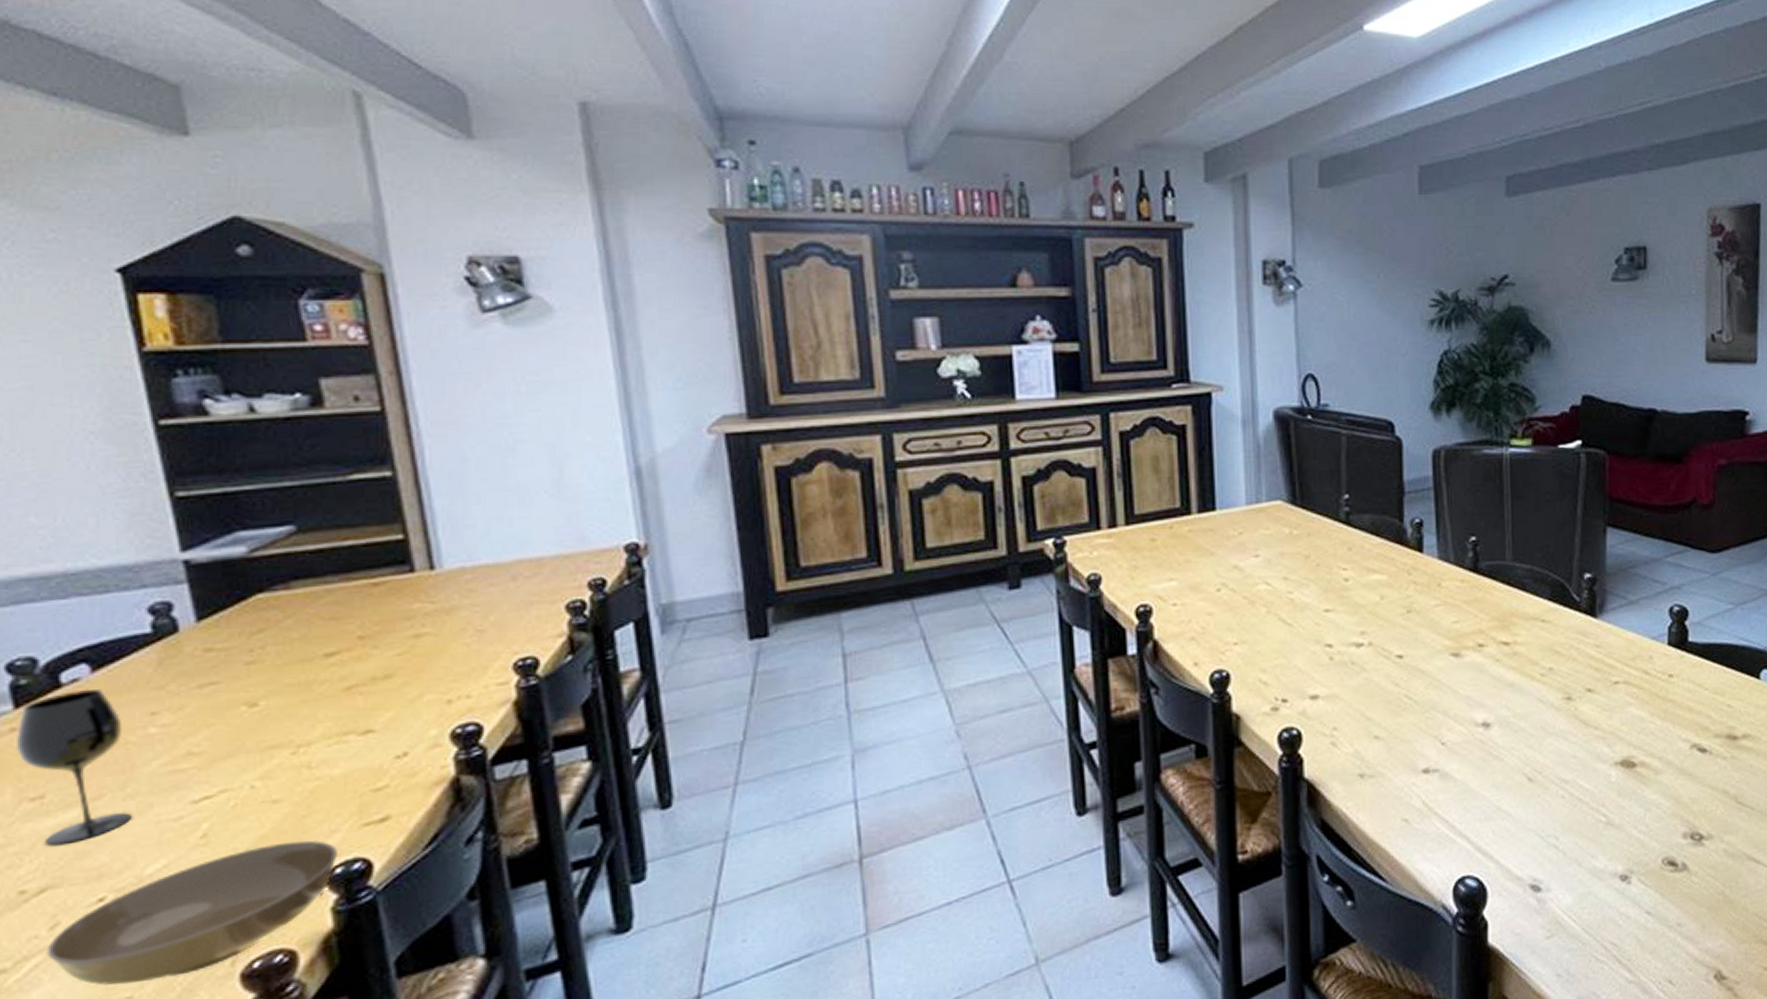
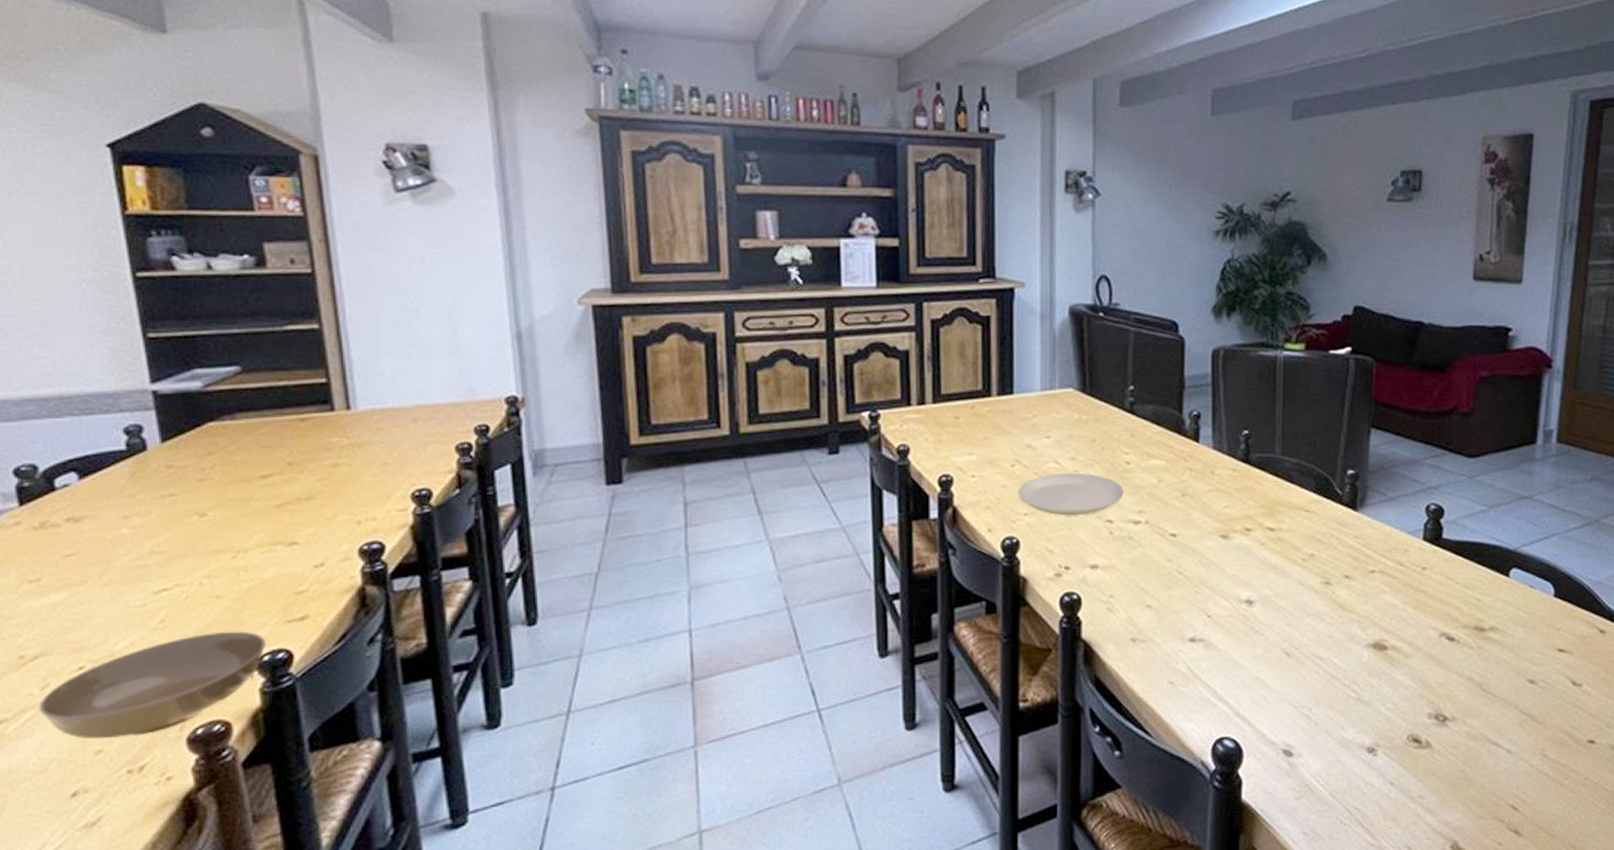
wine glass: present [15,689,133,845] -> none [19,494,107,620]
plate: none [1225,593,1343,642] -> present [1018,472,1123,516]

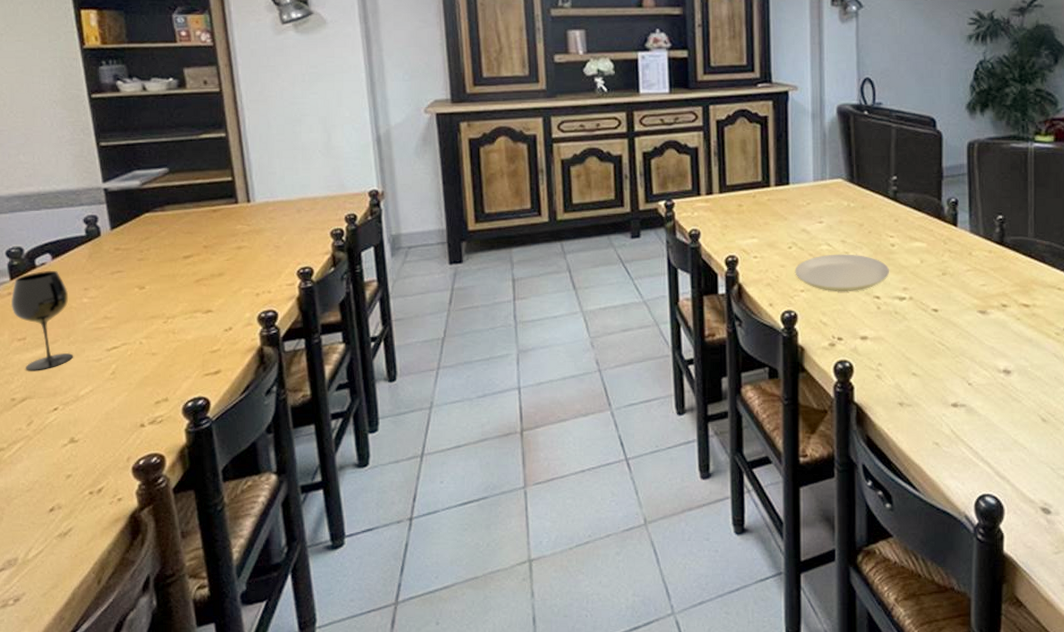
wine glass: none [19,494,107,620] -> present [11,271,74,370]
bowl: present [38,631,266,739] -> none [25,382,189,466]

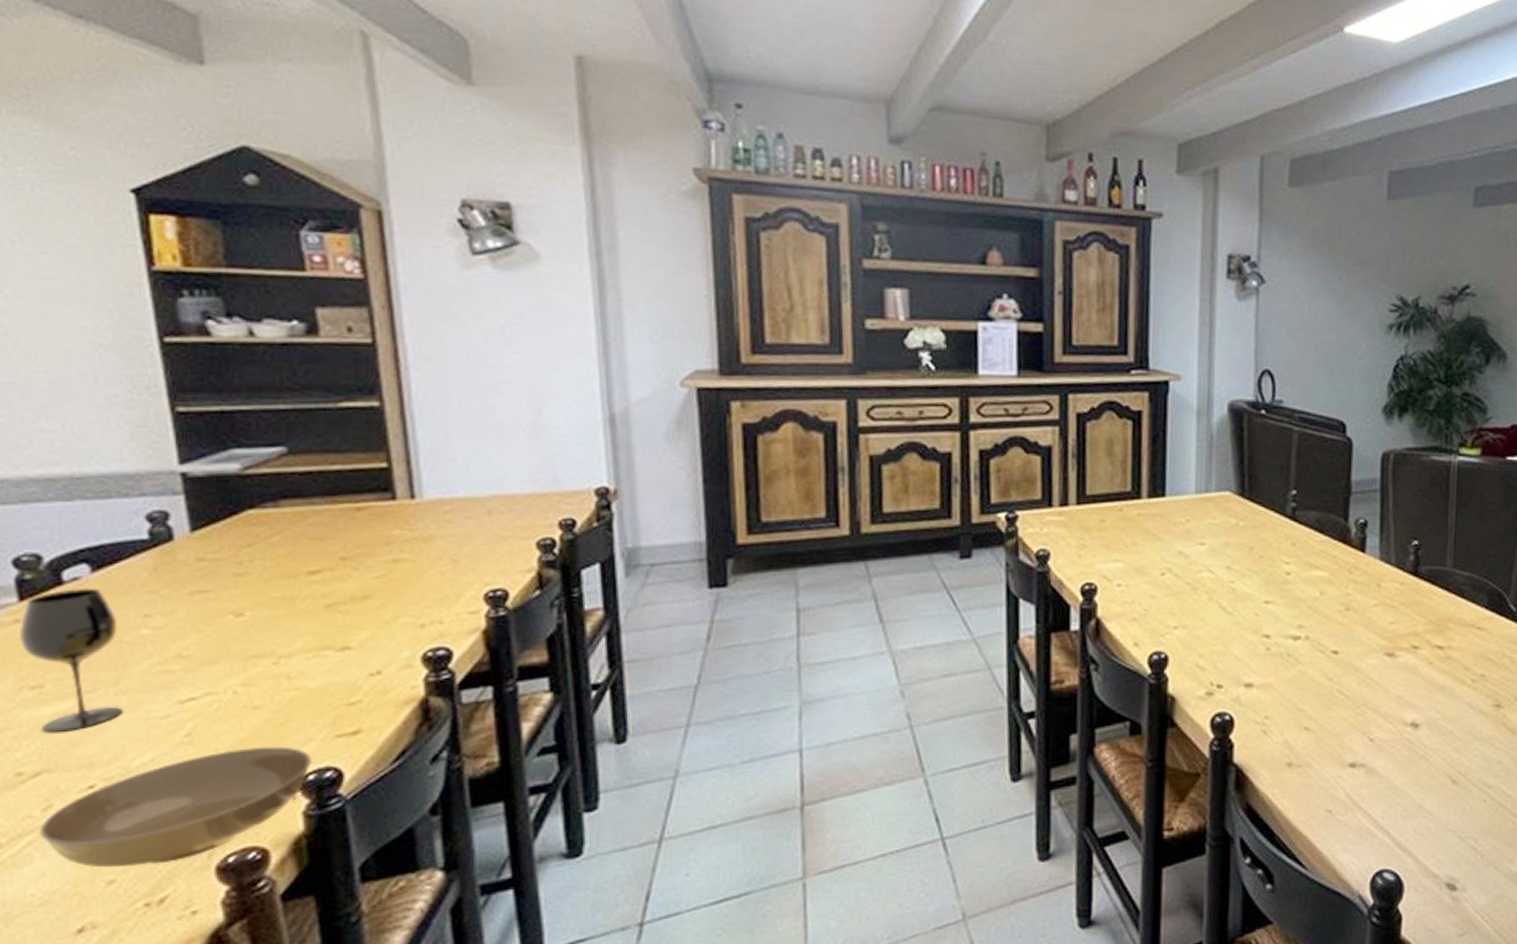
bowl: none [25,382,189,466] -> present [39,746,311,868]
plate: present [795,254,889,292] -> none [1167,583,1283,630]

